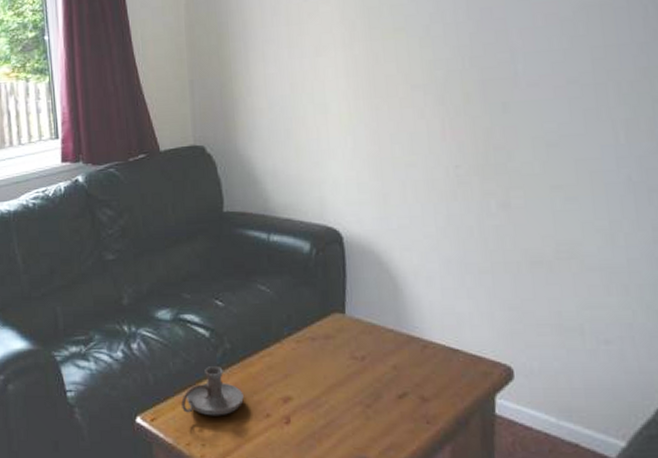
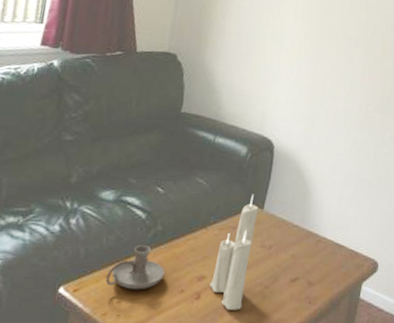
candle: none [298,298,343,435] -> present [210,195,258,310]

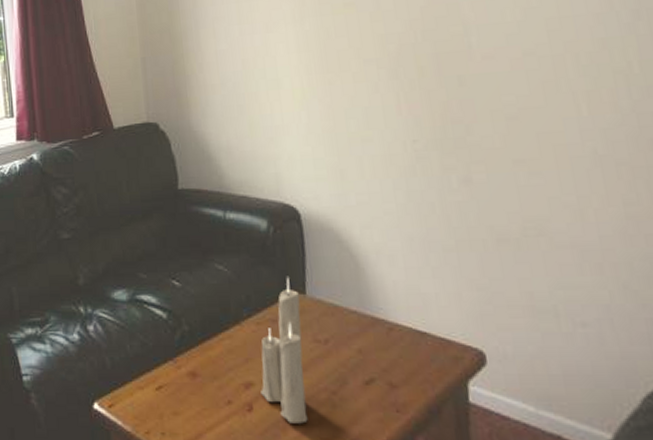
candle holder: present [105,245,165,290] -> none [139,350,204,403]

